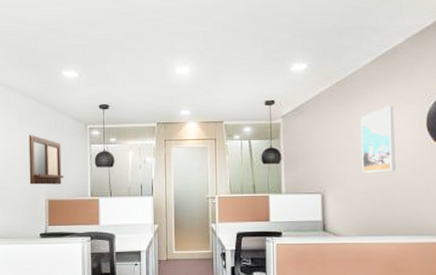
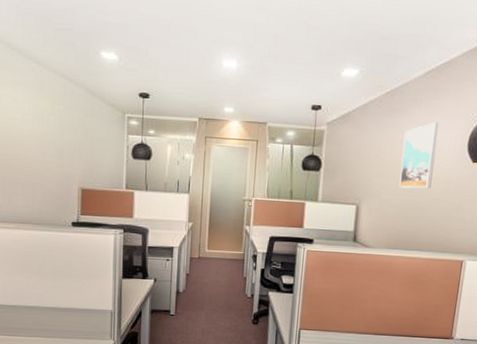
writing board: present [29,134,64,185] -> none [62,118,99,174]

